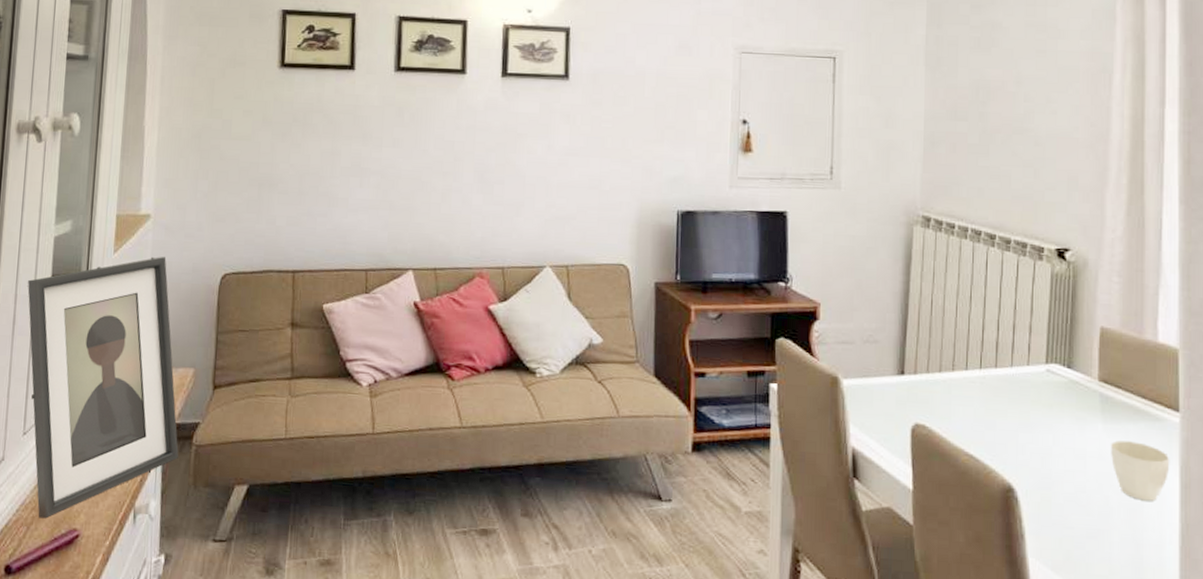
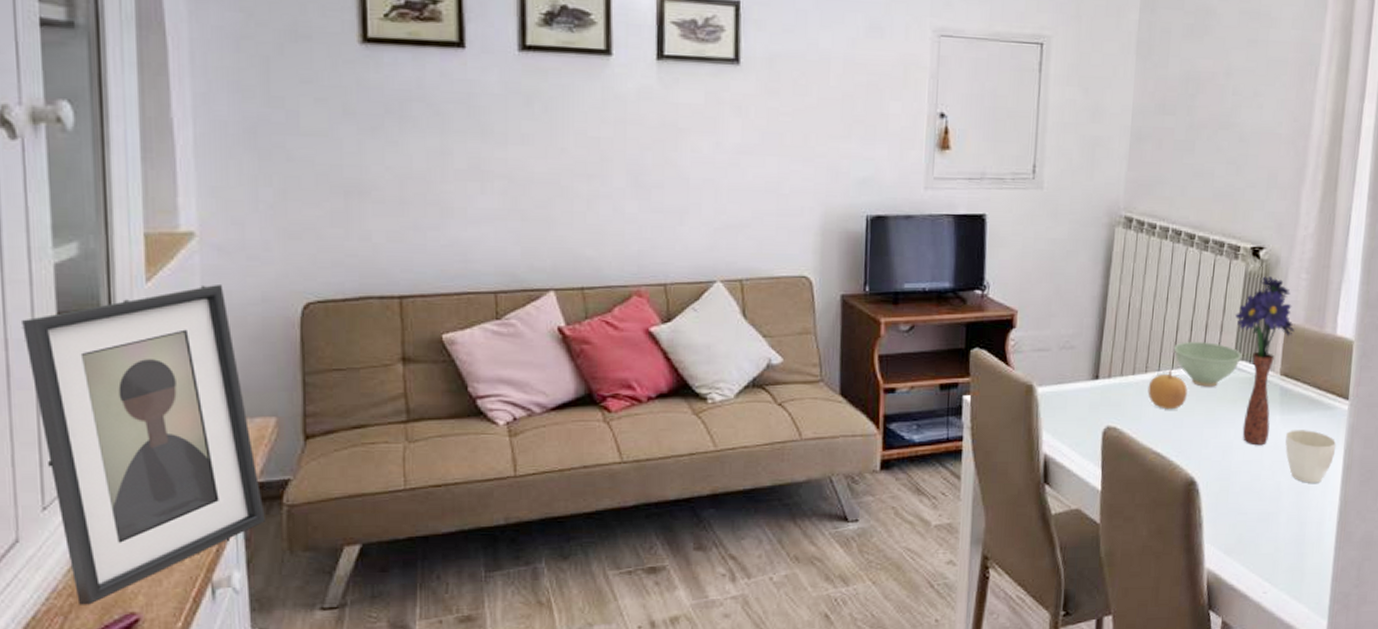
fruit: none [956,368,998,411] -> present [1147,369,1187,410]
bowl: none [980,341,1055,390] -> present [1173,342,1242,387]
flower arrangement: none [1044,278,1111,454] -> present [1235,276,1295,444]

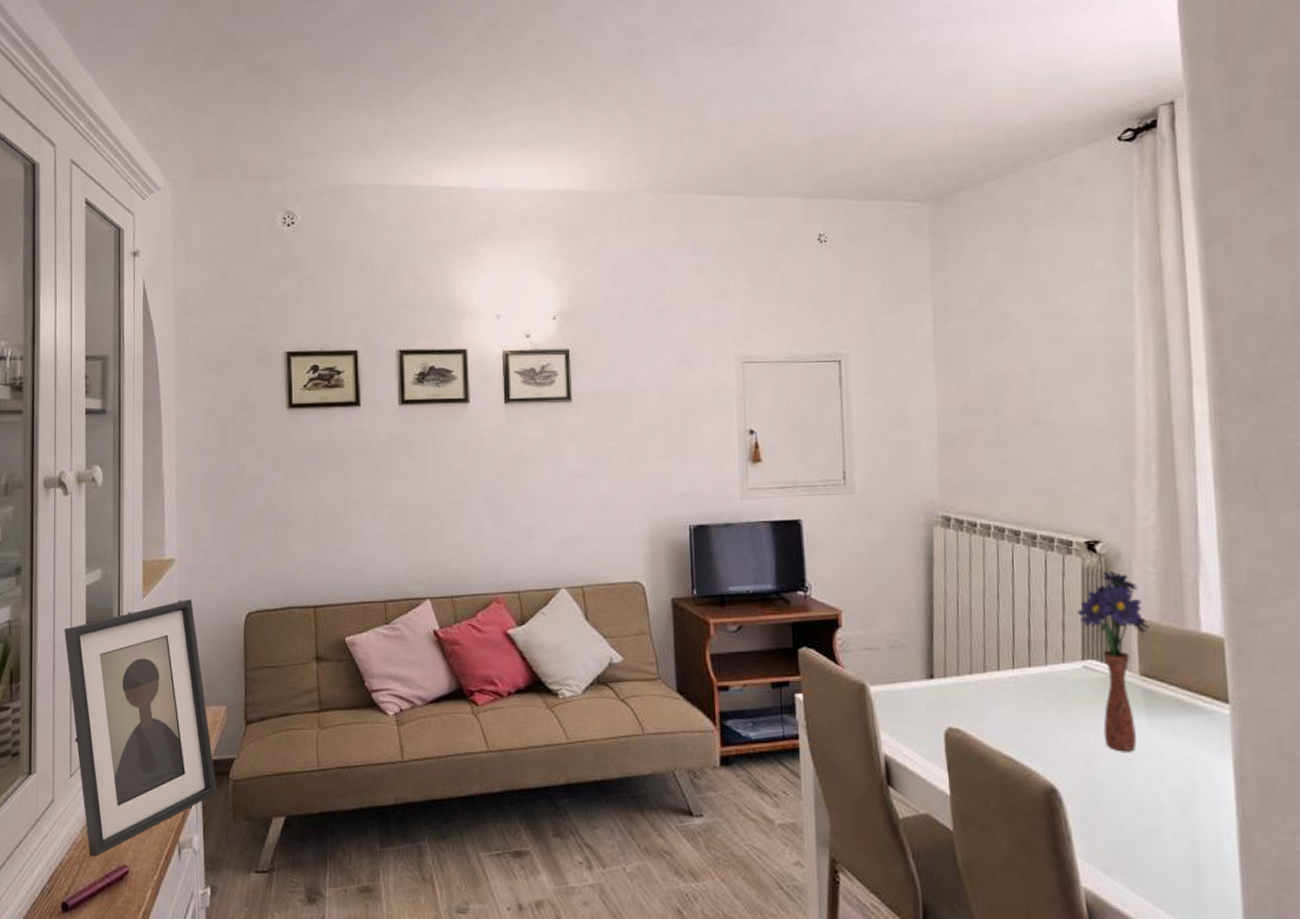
fruit: present [1147,369,1187,410] -> none [988,668,1034,711]
bowl: present [1173,342,1242,387] -> none [1012,640,1092,688]
cup: present [1285,430,1337,483] -> none [1157,736,1223,797]

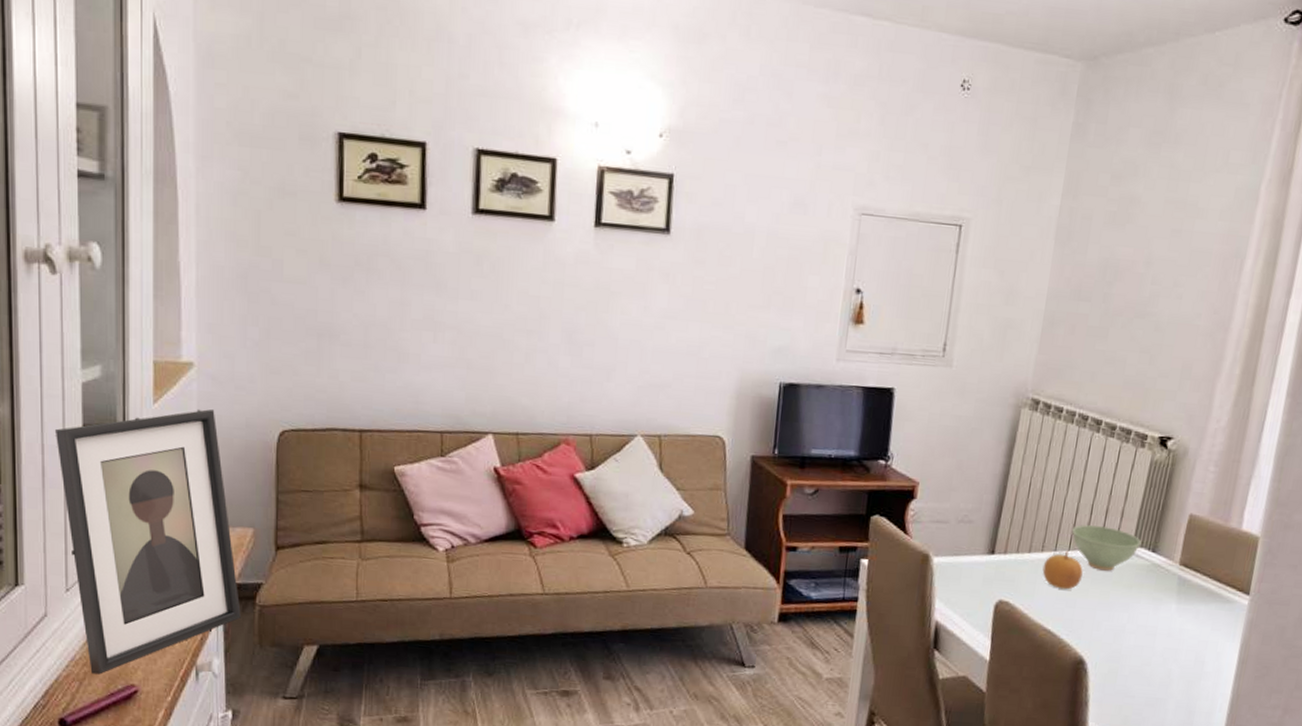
fruit: none [988,668,1034,711] -> present [1042,550,1083,590]
bowl: none [1012,640,1092,688] -> present [1071,525,1142,571]
flower arrangement: present [1077,571,1150,751] -> none [1135,466,1198,631]

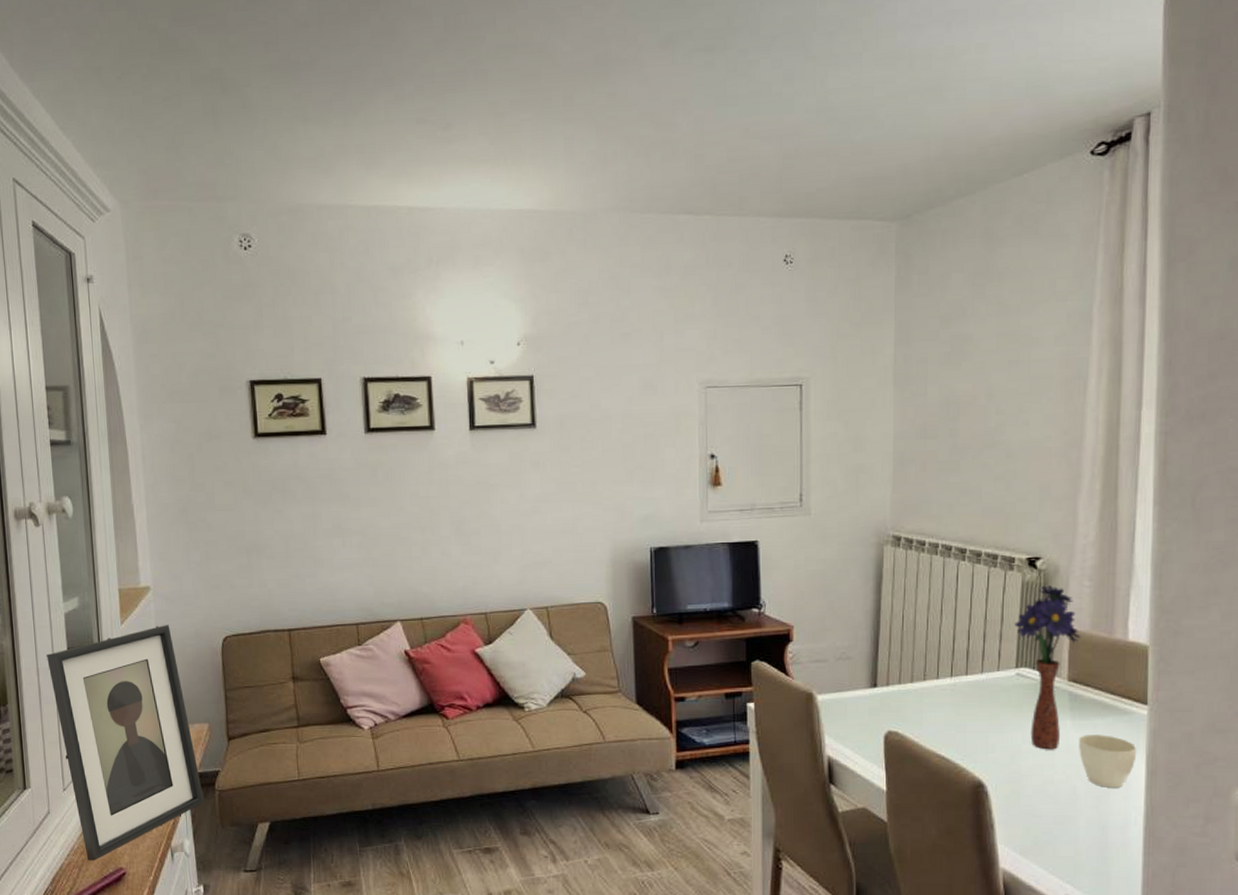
fruit: present [1042,550,1083,590] -> none [927,677,969,715]
bowl: present [1071,525,1142,571] -> none [951,650,1025,693]
flower arrangement: none [1135,466,1198,631] -> present [1015,585,1081,749]
cup: none [1179,619,1233,674] -> present [1079,735,1137,788]

